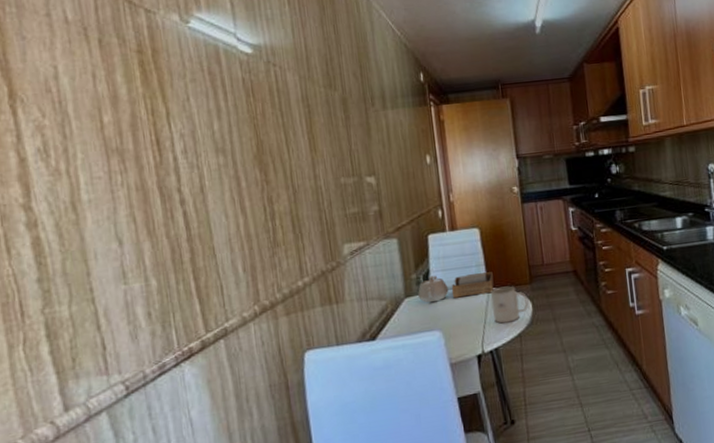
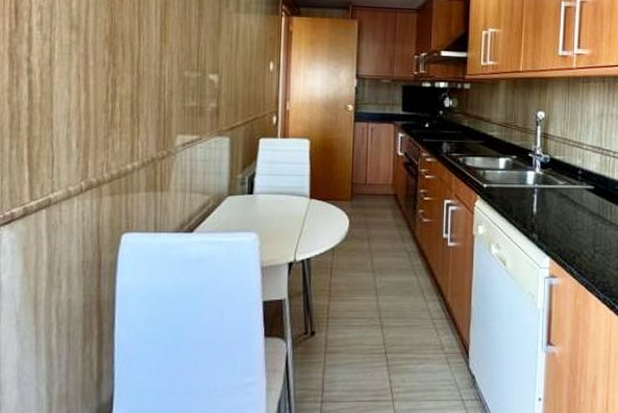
teapot: present [418,275,449,303] -> none [241,178,271,205]
napkin holder: present [451,272,494,298] -> none [273,182,317,204]
mug: present [490,285,529,324] -> none [309,199,347,235]

